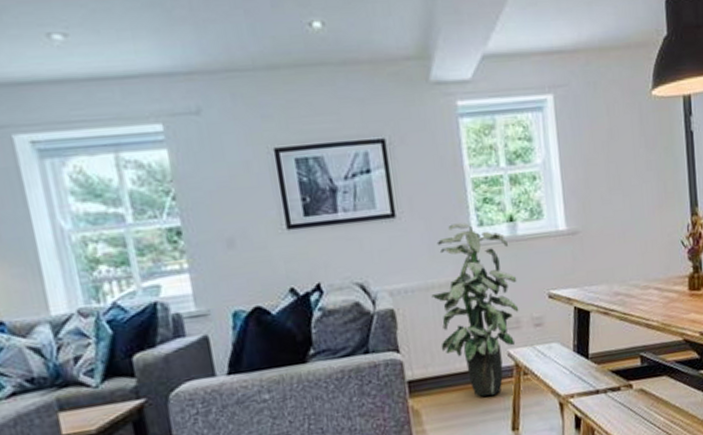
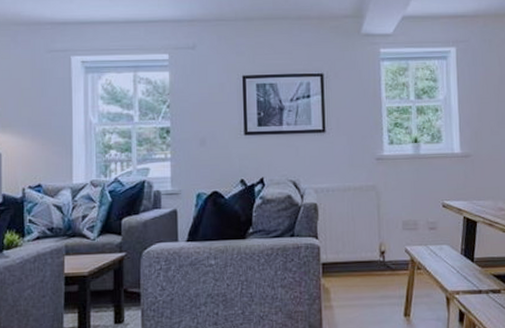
indoor plant: present [431,222,519,397] -> none [347,141,417,283]

